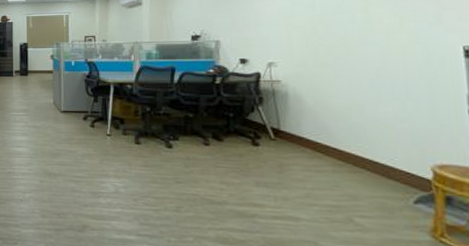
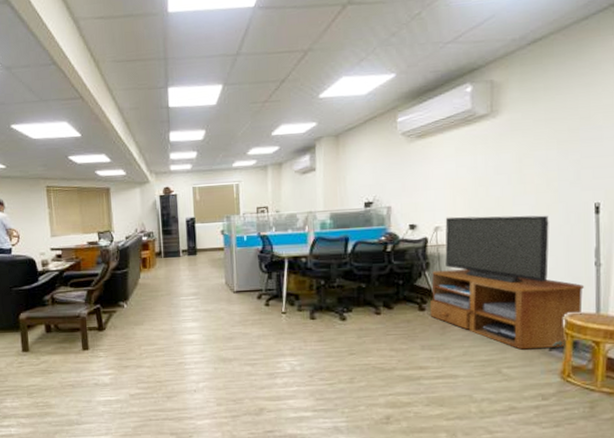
tv stand: none [264,53,455,202] -> present [429,215,584,350]

